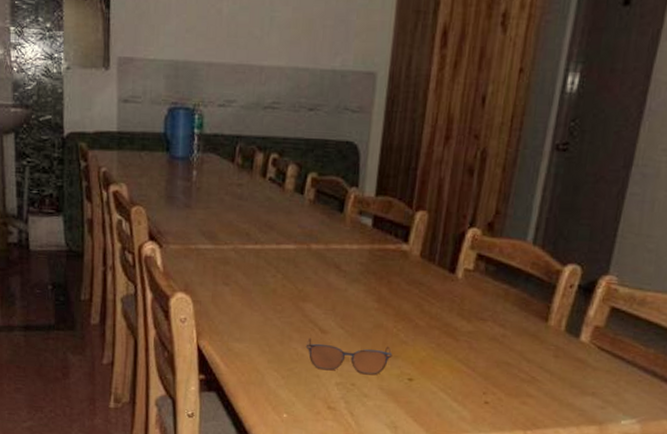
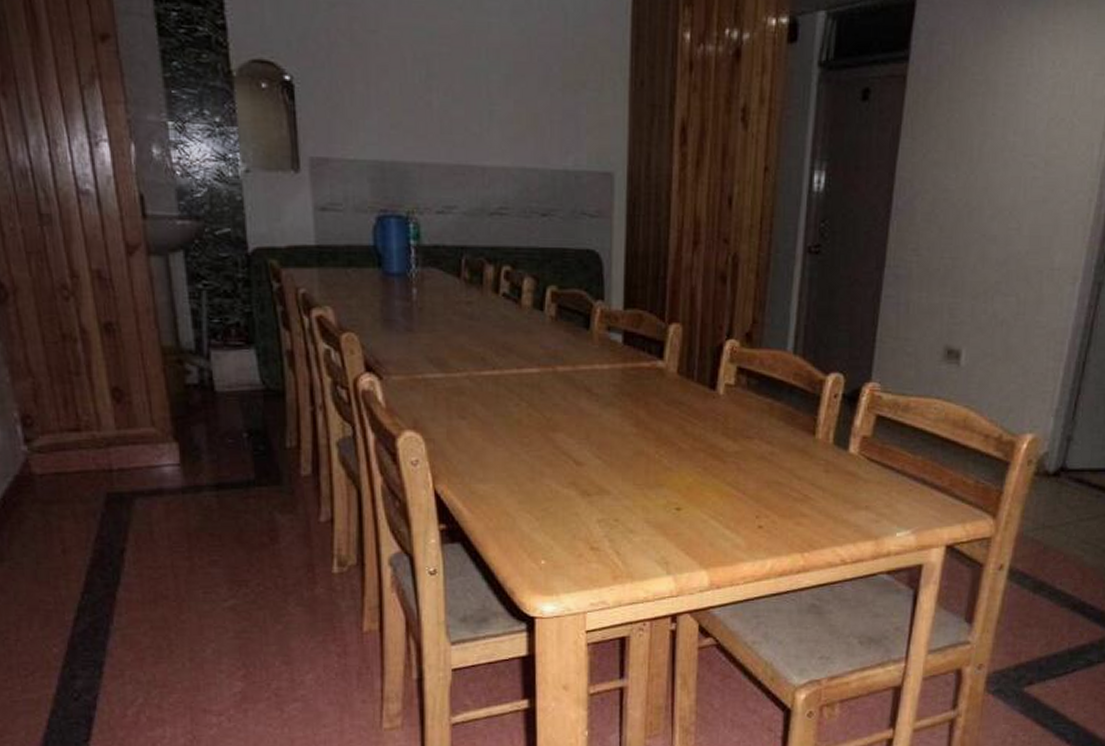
glasses: present [305,337,393,375] -> none [560,471,657,508]

